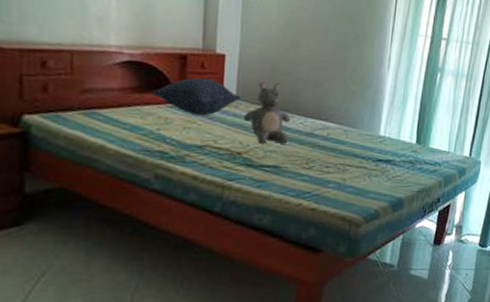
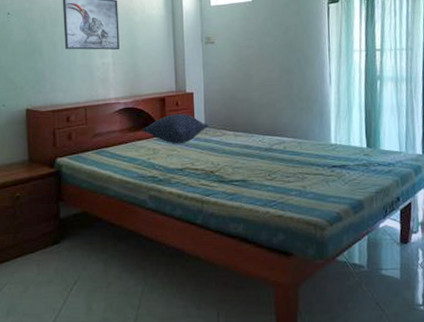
teddy bear: present [244,82,291,144] -> none [213,110,251,162]

